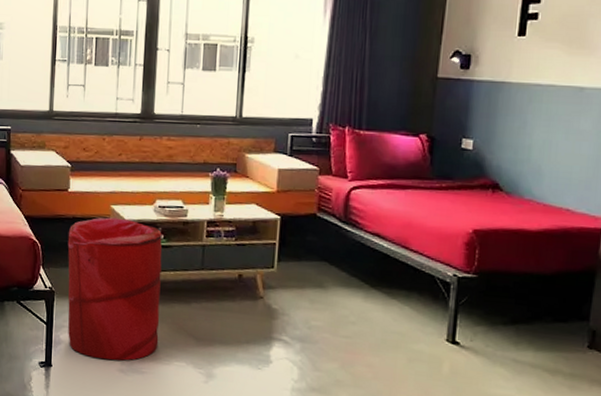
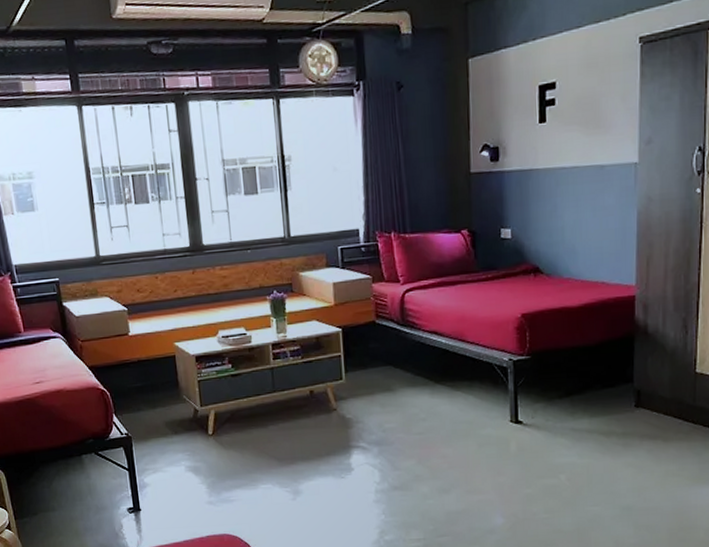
laundry hamper: present [67,217,163,361] -> none [135,354,243,495]

